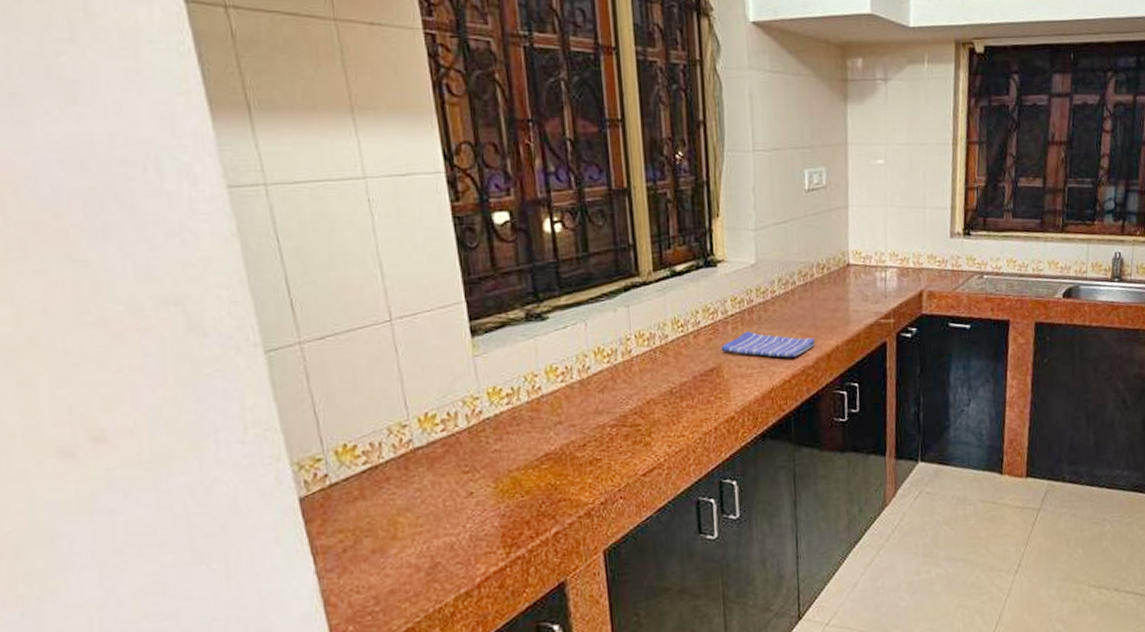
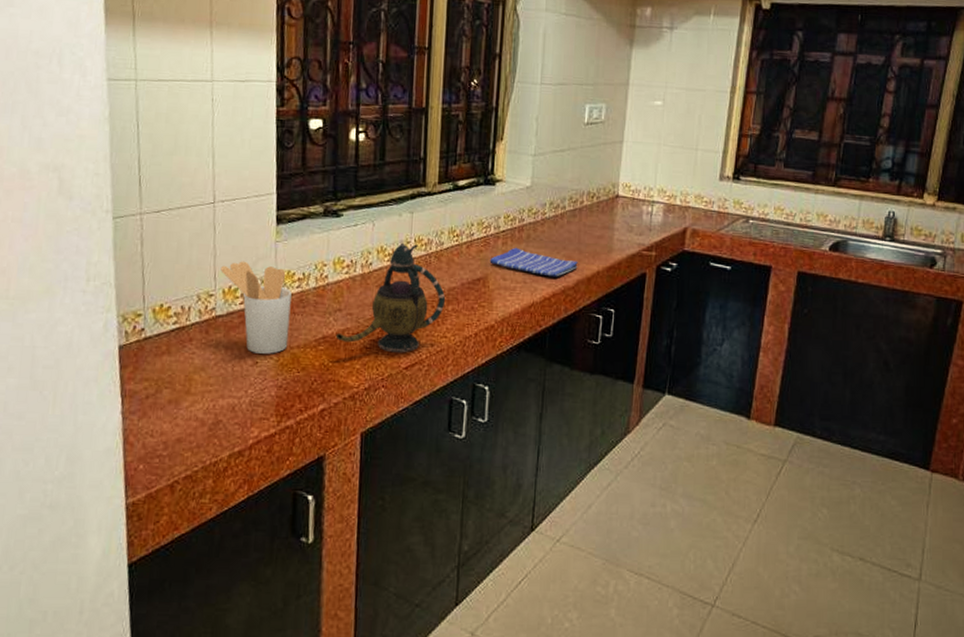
utensil holder: none [411,382,506,484] -> present [220,261,292,354]
teapot: none [559,340,678,461] -> present [335,242,446,353]

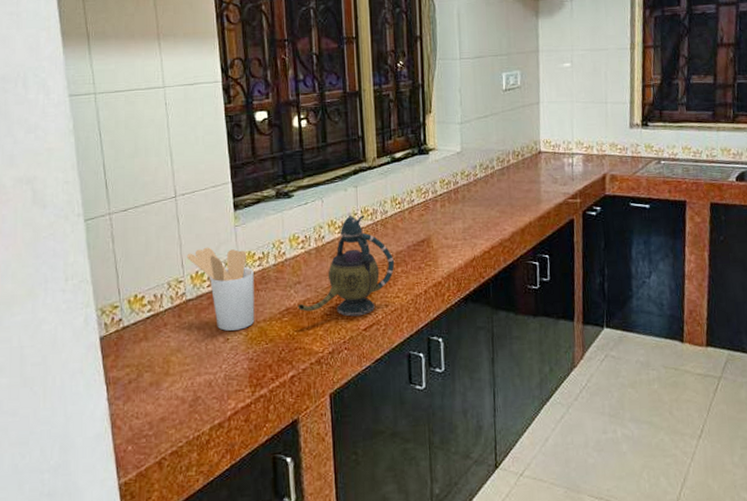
dish towel: present [489,247,578,277] -> none [431,208,511,232]

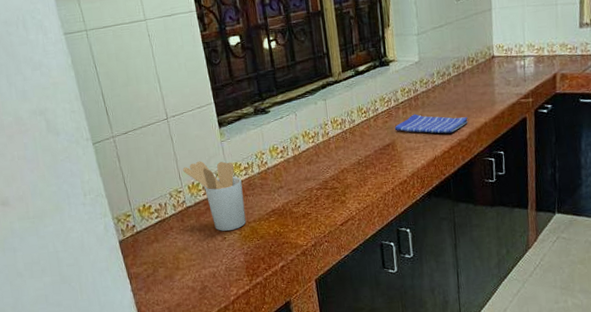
teapot: present [297,215,395,317] -> none [281,125,364,214]
dish towel: none [431,208,511,232] -> present [394,114,468,134]

